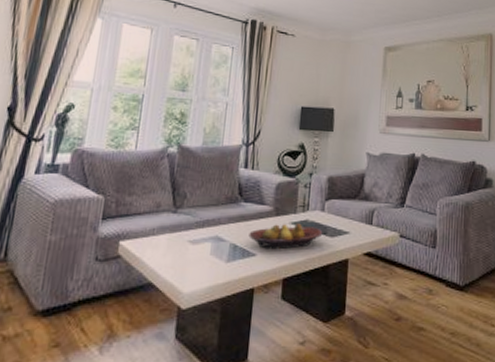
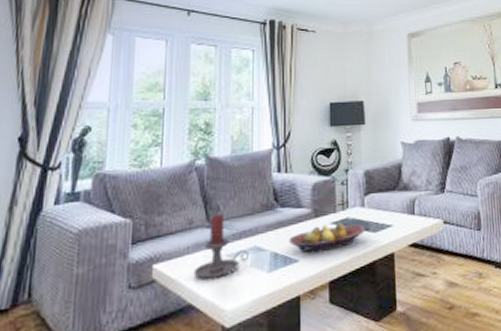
candle holder: none [156,200,210,262] -> present [194,213,249,280]

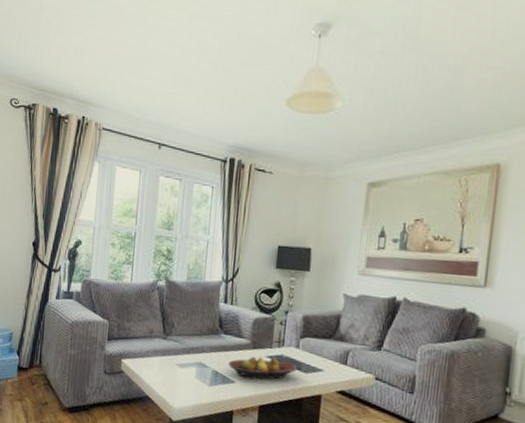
candle holder: present [194,213,249,280] -> none [151,328,195,381]

